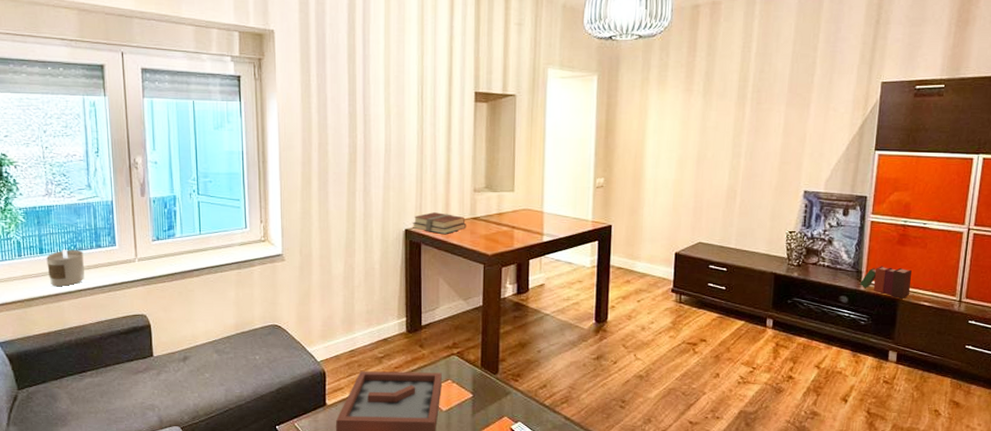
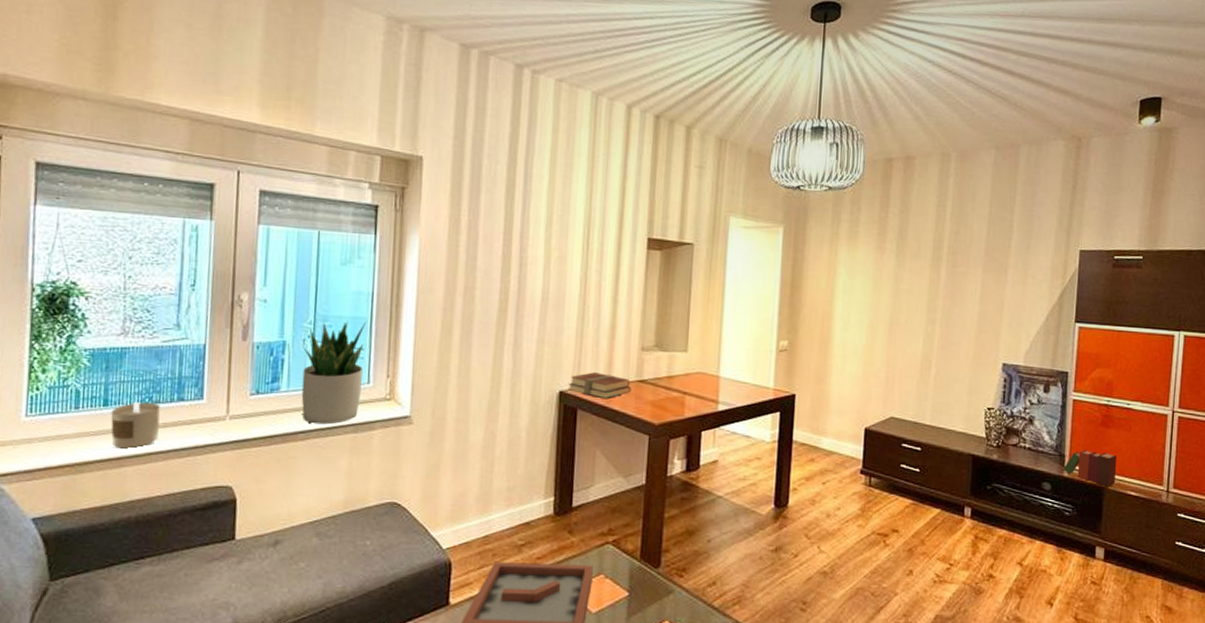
planter: none [190,176,241,263] -> present [301,320,367,425]

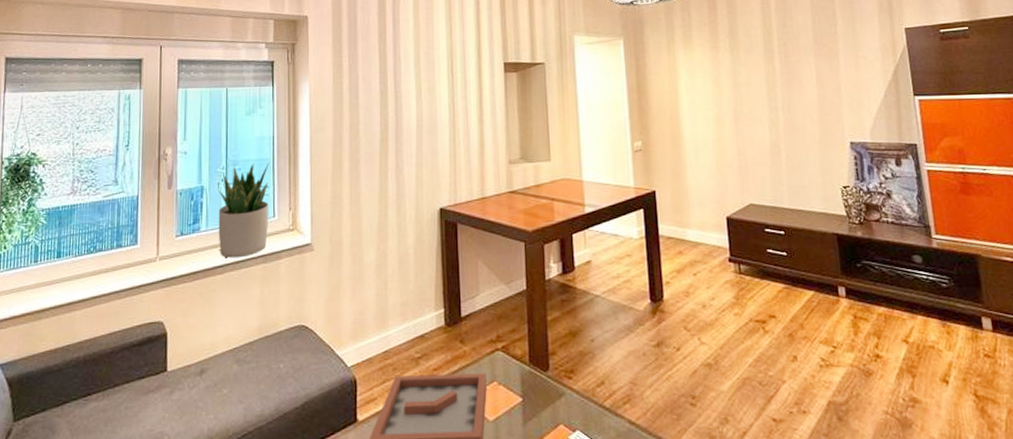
candle: present [111,402,160,449] -> none [63,252,103,295]
books: present [568,372,632,399] -> none [446,188,504,212]
books: present [1063,449,1117,487] -> none [930,218,988,255]

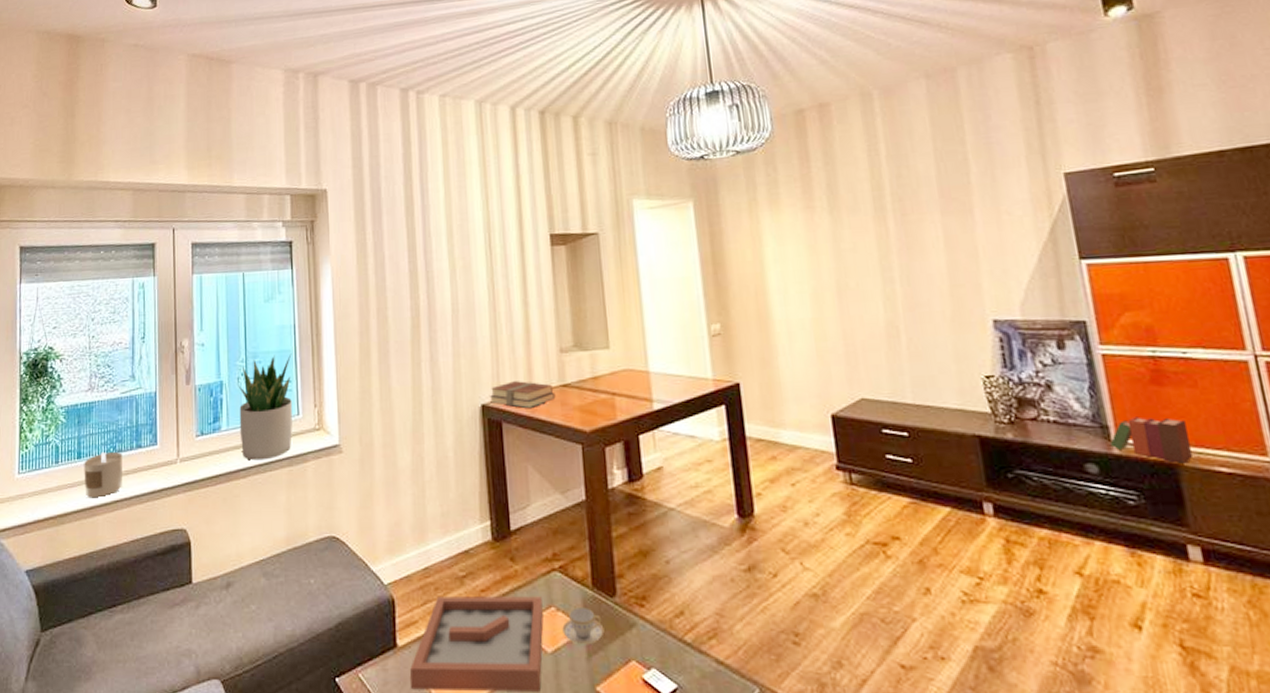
candle: none [63,252,103,295] -> present [84,452,122,498]
books: none [446,188,504,212] -> present [489,381,556,409]
teacup: none [503,381,538,414] -> present [562,607,605,645]
books: none [930,218,988,255] -> present [1109,416,1194,463]

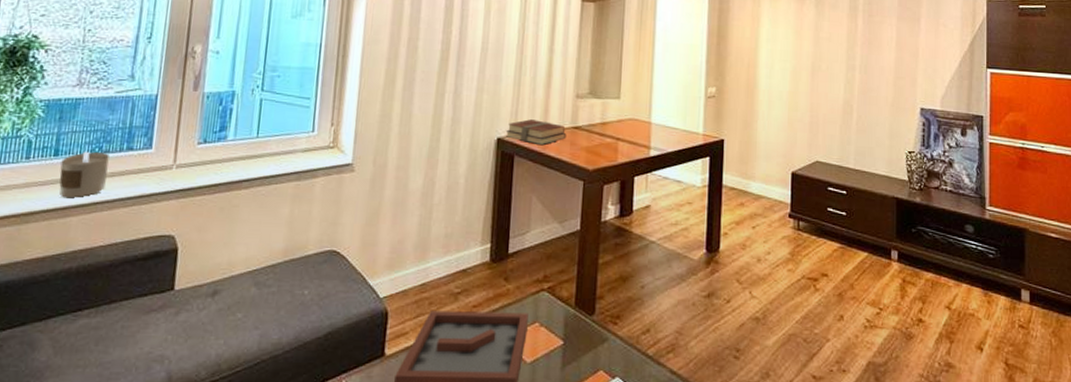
planter: present [238,353,292,461] -> none [247,70,314,173]
teacup: present [562,607,605,645] -> none [543,324,580,357]
books: present [1109,416,1194,463] -> none [984,192,1036,229]

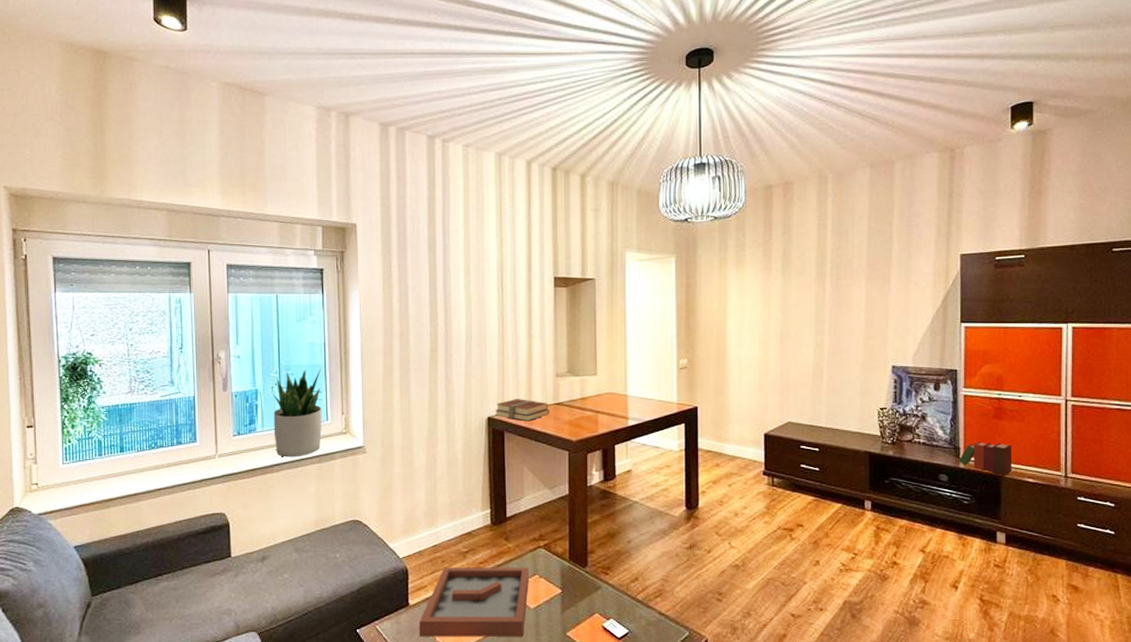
candle: present [59,152,109,199] -> none [127,448,164,486]
planter: none [247,70,314,173] -> present [272,368,322,458]
books: none [984,192,1036,229] -> present [958,441,1013,475]

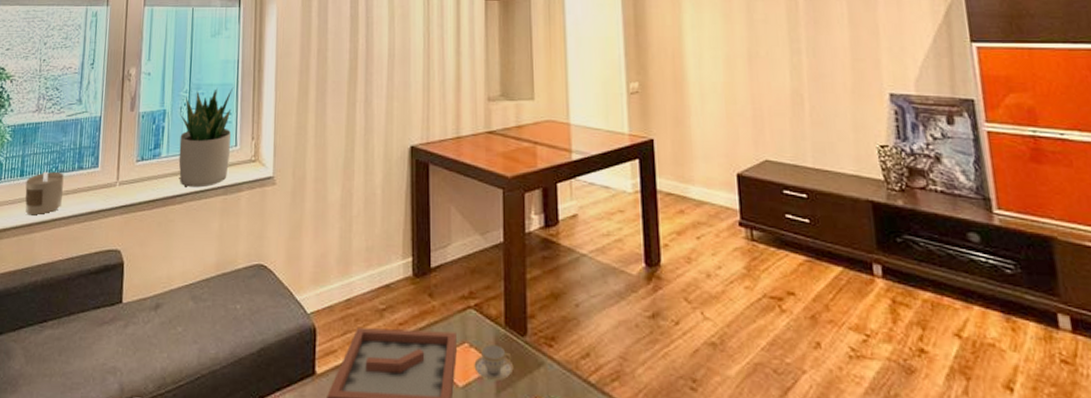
candle: none [127,448,164,486] -> present [25,172,64,216]
books: present [494,399,550,422] -> none [418,126,481,153]
teacup: none [543,575,576,603] -> present [474,344,514,382]
books: present [958,441,1013,475] -> none [991,191,1067,237]

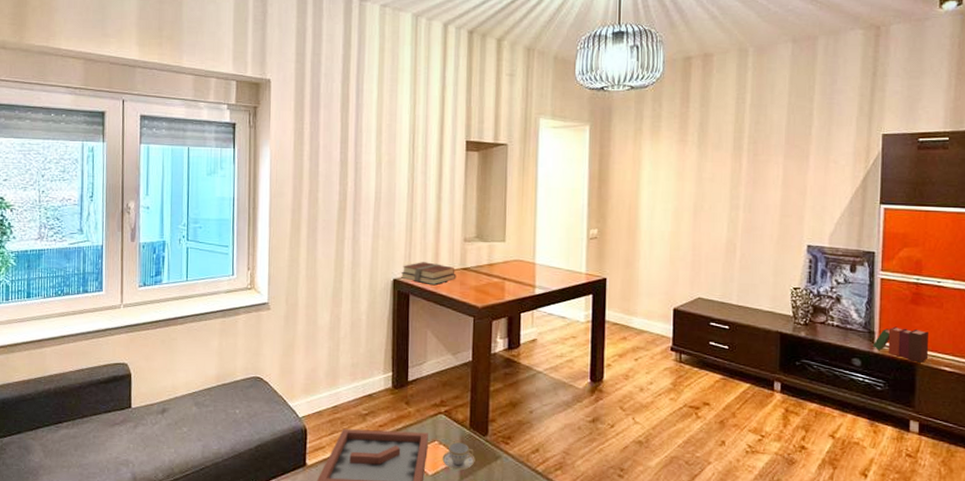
candle: present [25,172,64,216] -> none [33,294,70,333]
planter: present [178,87,234,188] -> none [179,222,230,311]
books: none [418,126,481,153] -> present [400,262,457,286]
books: none [991,191,1067,237] -> present [872,326,929,363]

